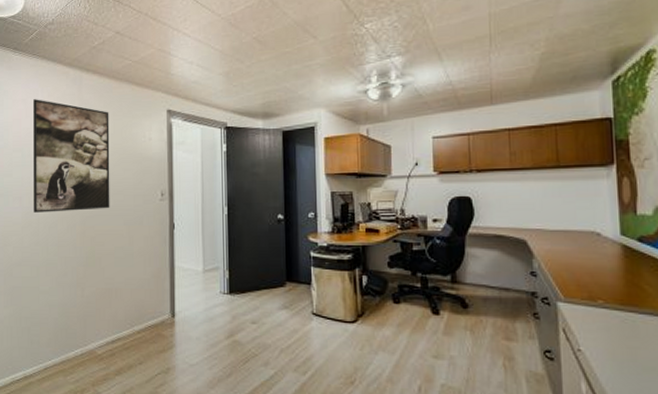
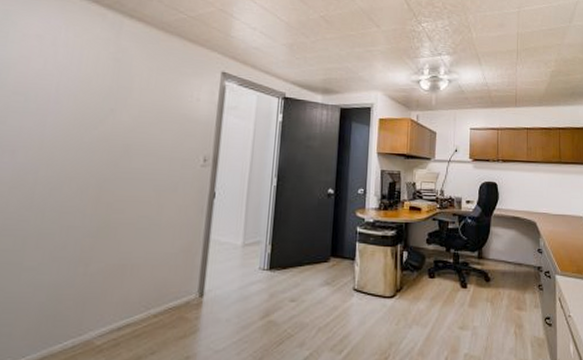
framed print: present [33,99,110,213] -> none [31,37,152,172]

